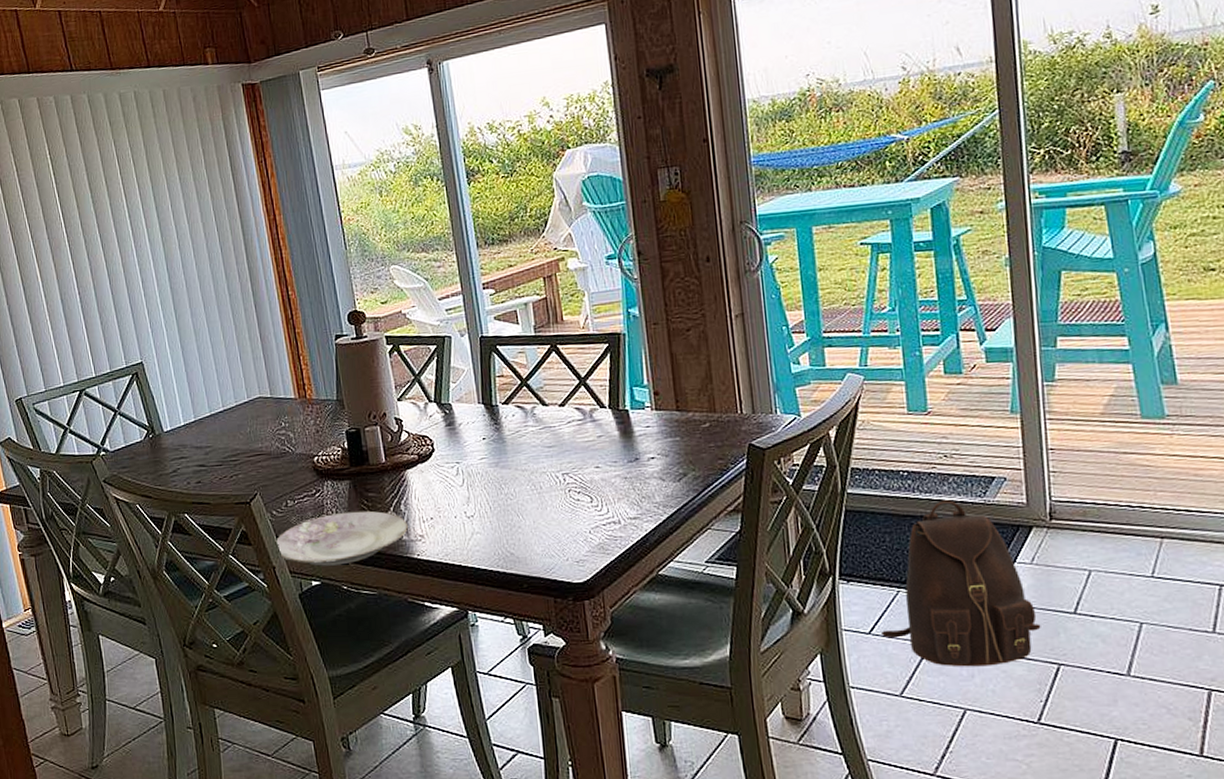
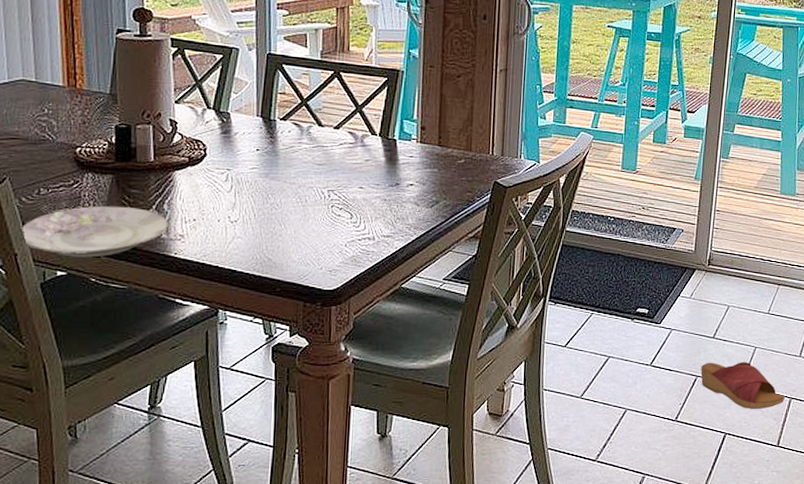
backpack: present [880,500,1041,667] -> none [573,243,689,376]
sandal: none [1063,643,1202,706] -> present [701,362,786,409]

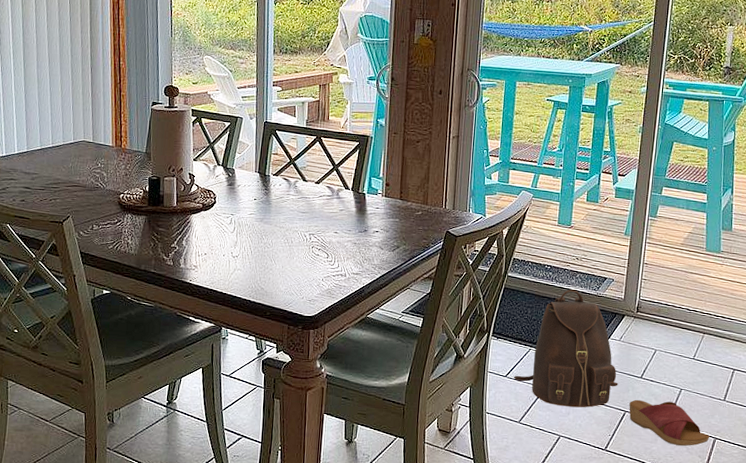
plate: present [20,205,169,258] -> none [78,240,186,281]
backpack: none [573,243,689,376] -> present [513,289,618,408]

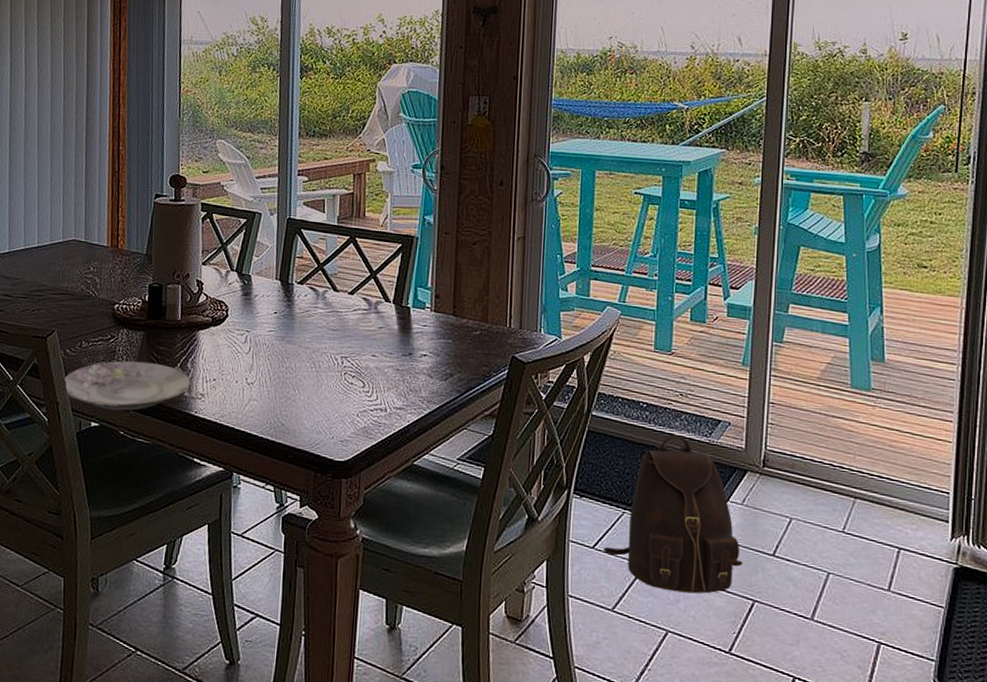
plate: none [78,240,186,281] -> present [63,360,191,411]
sandal: present [629,399,710,446] -> none [759,584,872,652]

